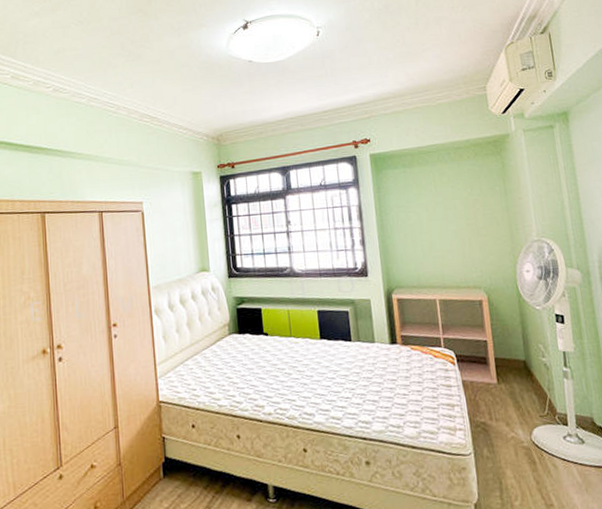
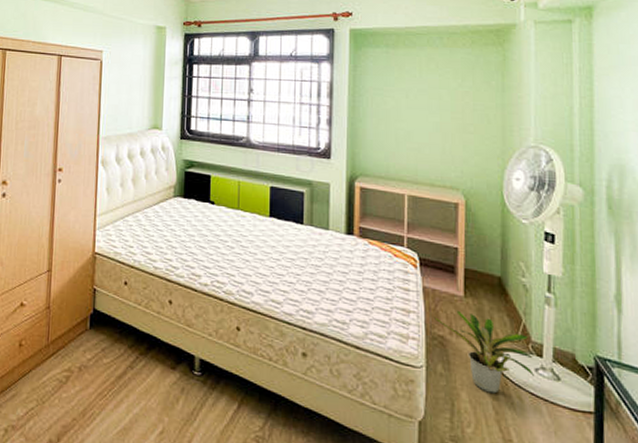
potted plant: none [474,396,563,466] -> present [433,310,534,394]

